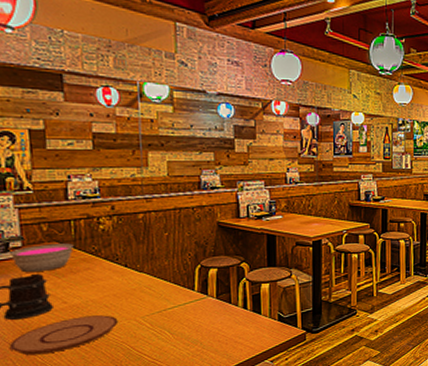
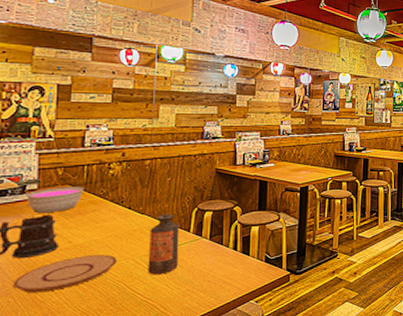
bottle: none [150,271,185,336] -> present [147,213,180,275]

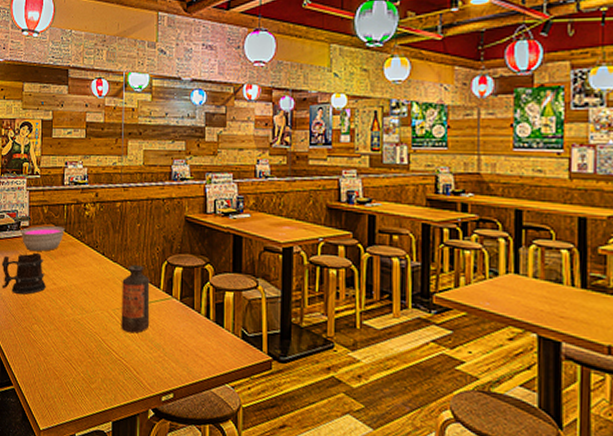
plate: present [12,254,117,293] -> none [13,299,94,332]

